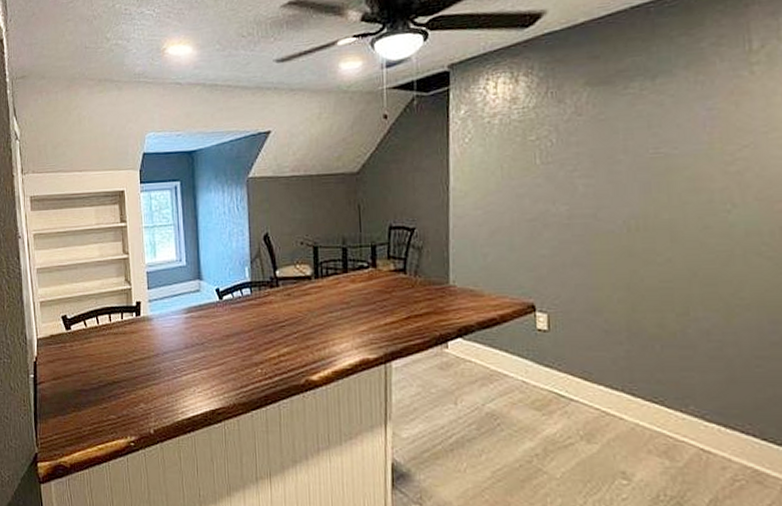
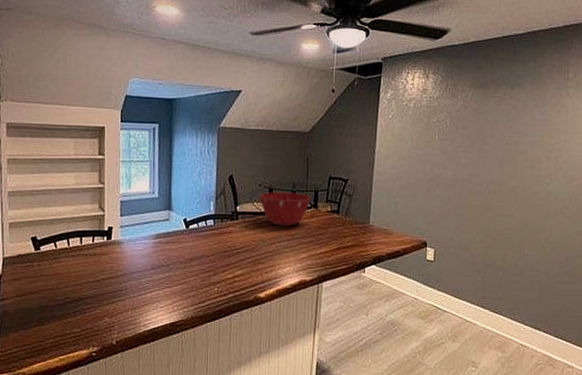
mixing bowl: none [302,250,367,293] -> present [260,192,311,227]

